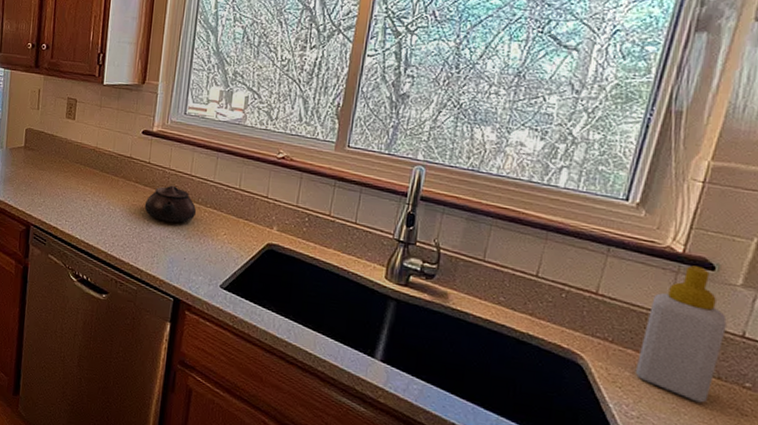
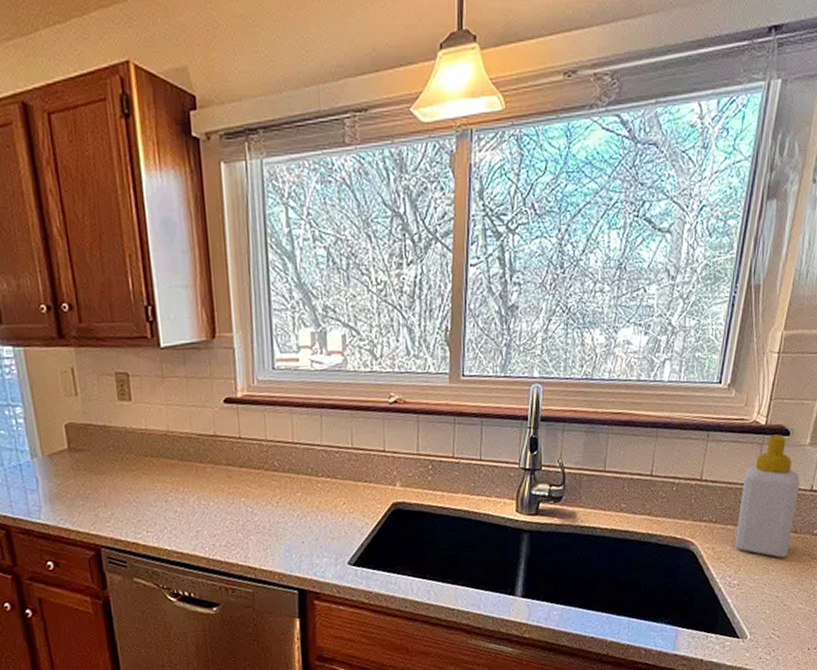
teapot: present [144,185,197,223] -> none [243,459,308,504]

